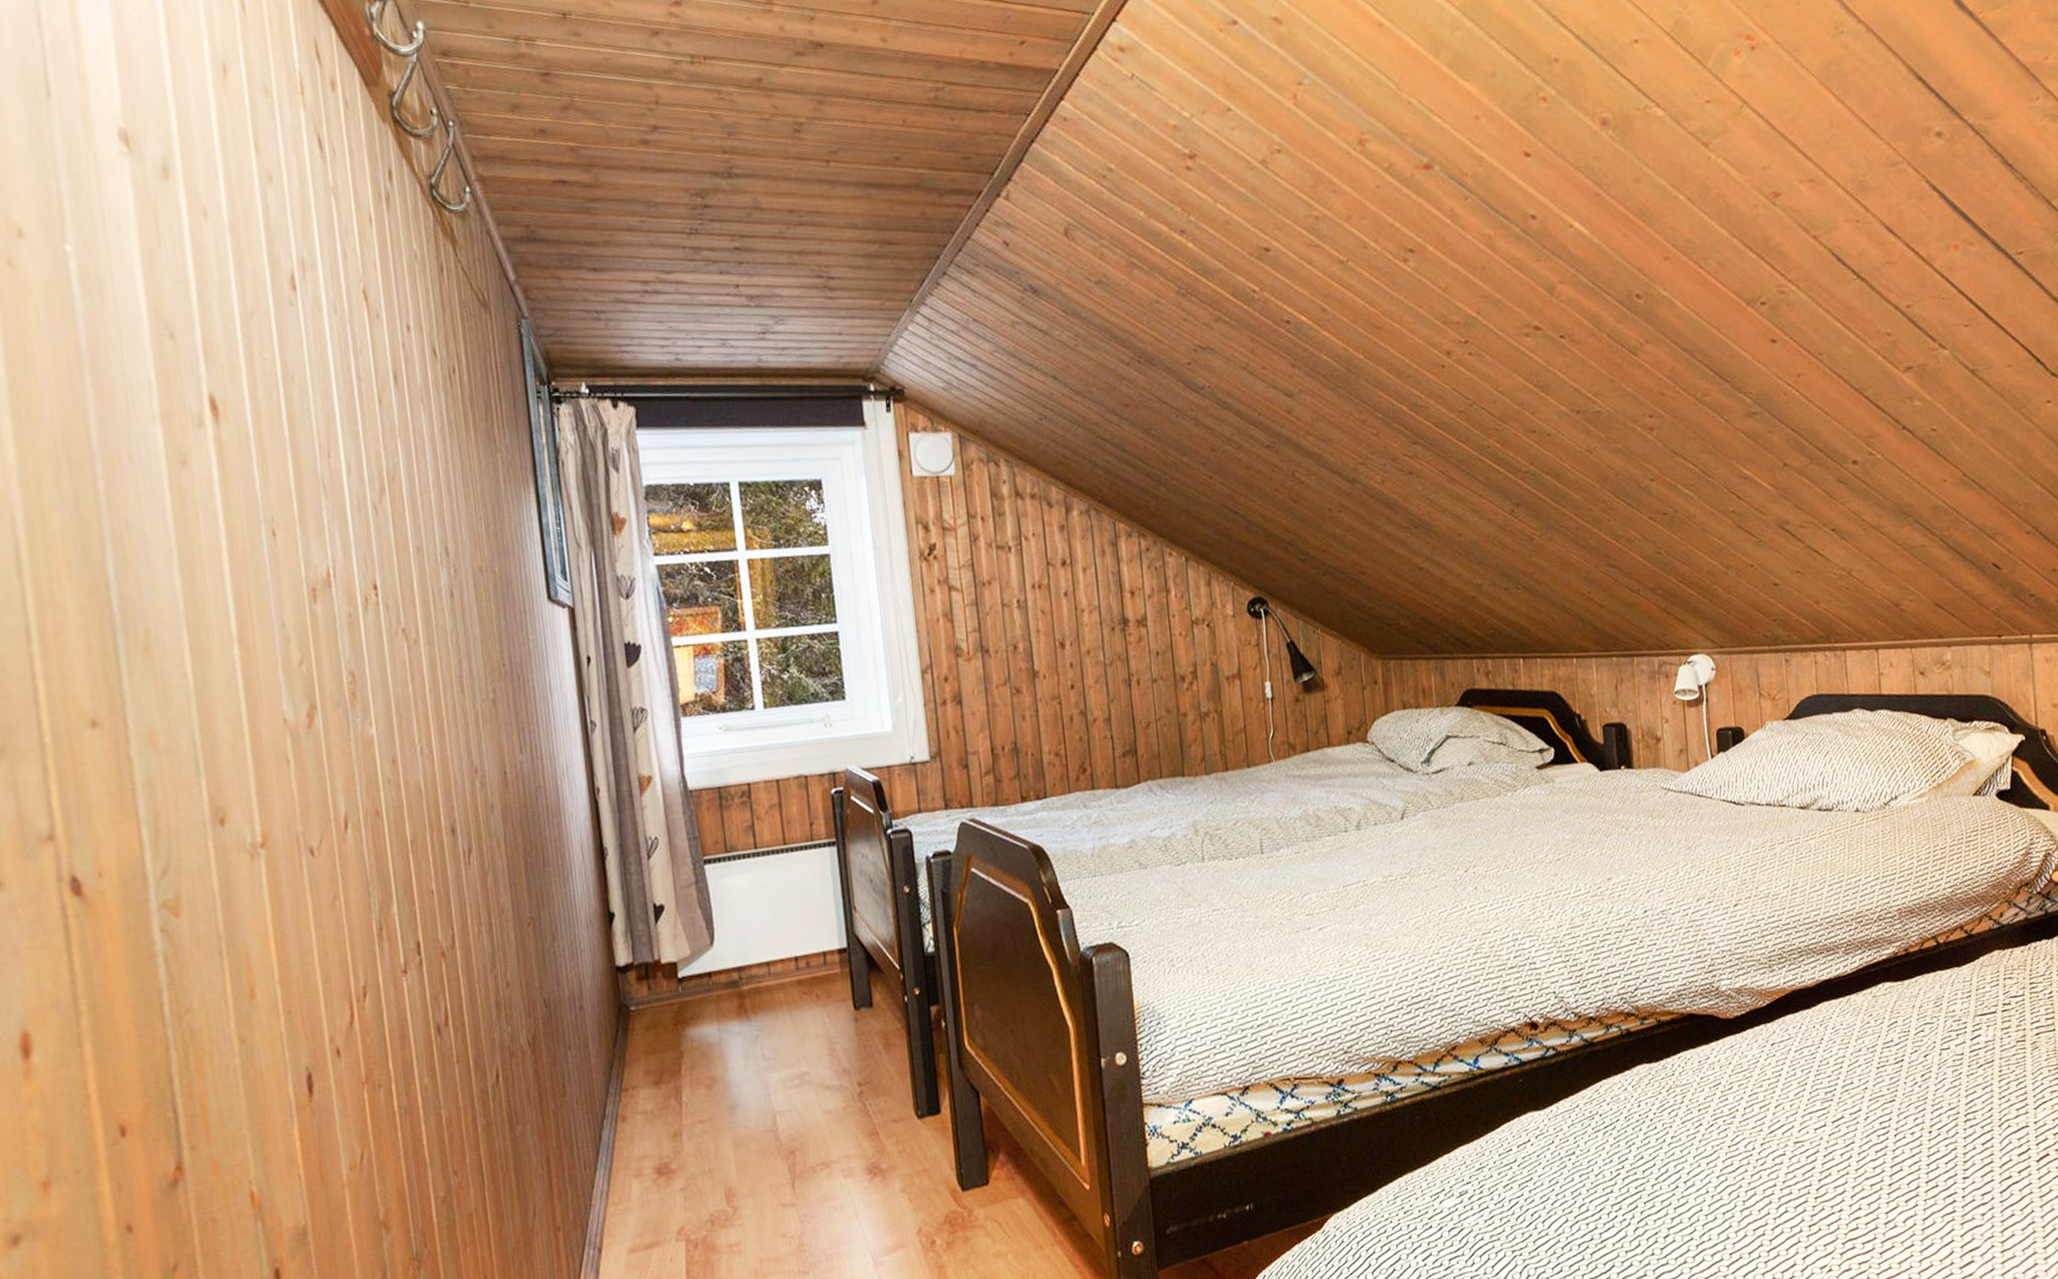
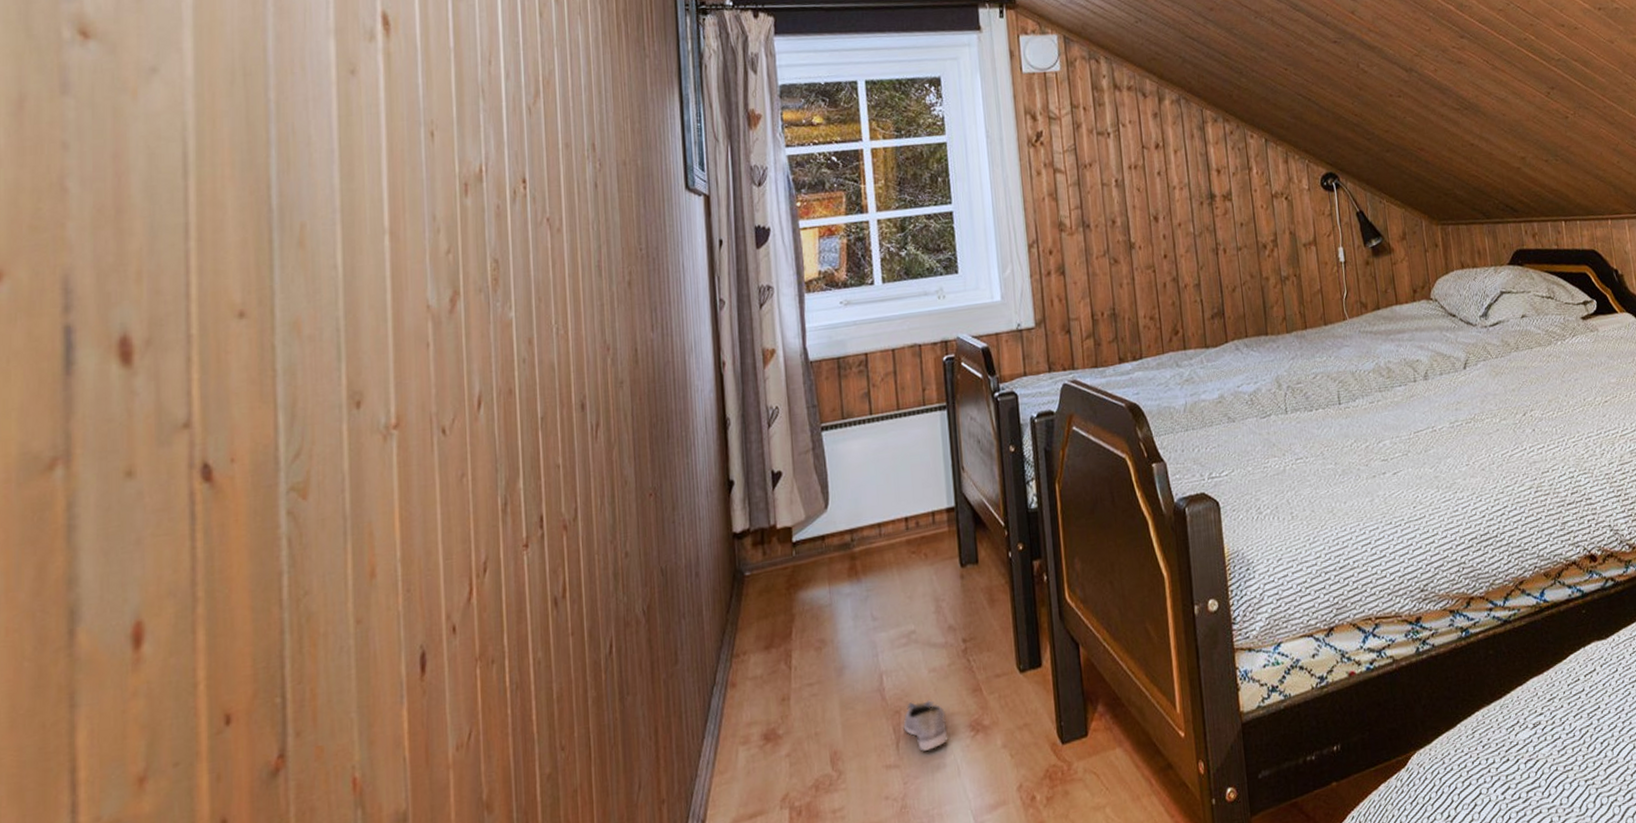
shoe: none [798,1142,845,1192] -> present [903,700,948,751]

